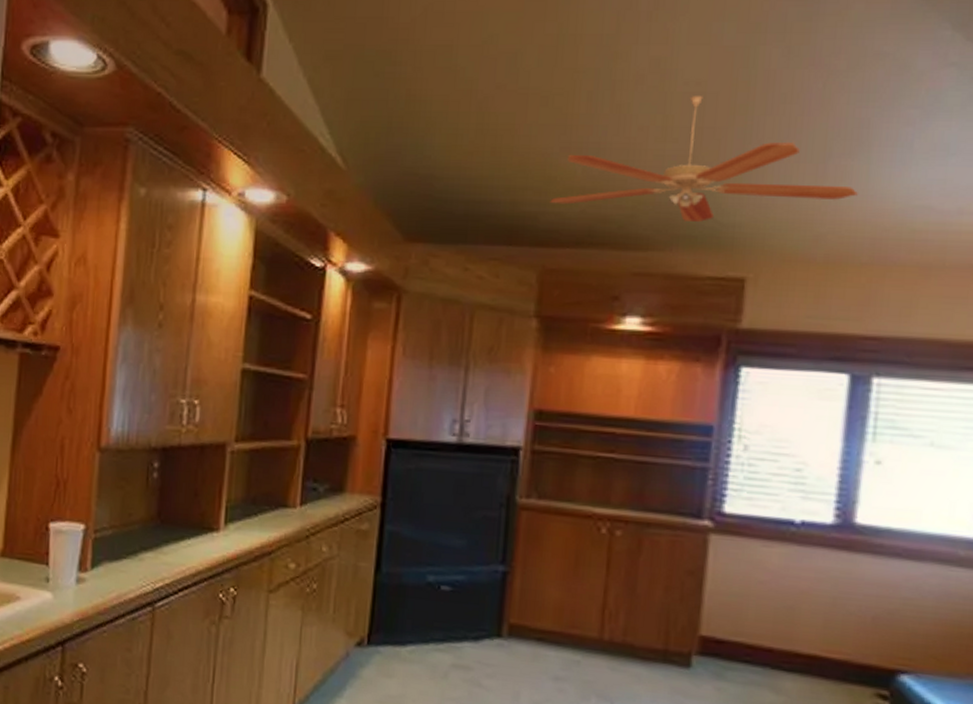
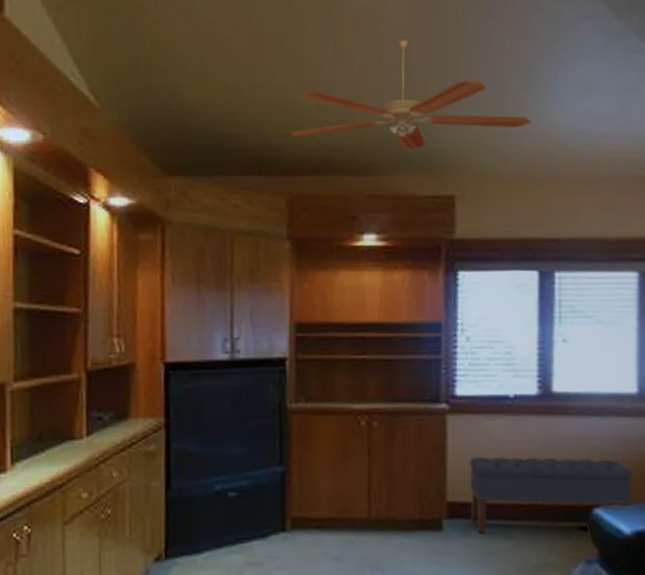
bench: none [729,588,962,682] -> present [469,457,633,534]

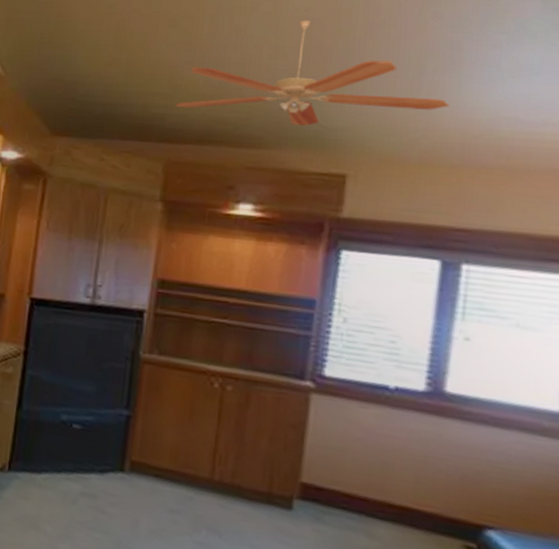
bench: present [469,457,633,534] -> none [327,443,546,540]

